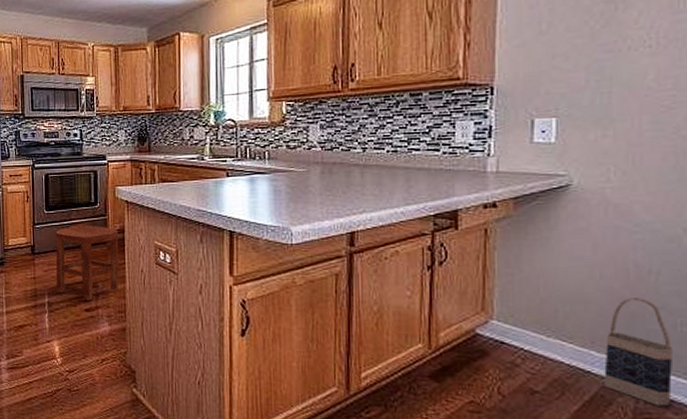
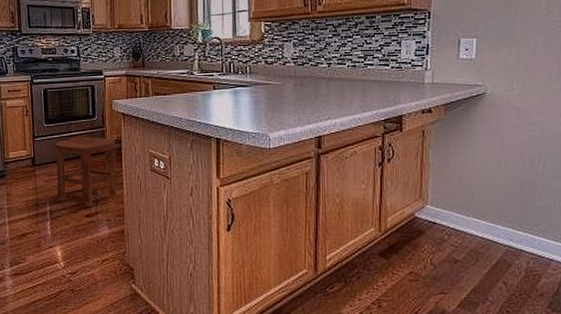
bag: present [604,296,674,407] -> none [506,181,554,265]

